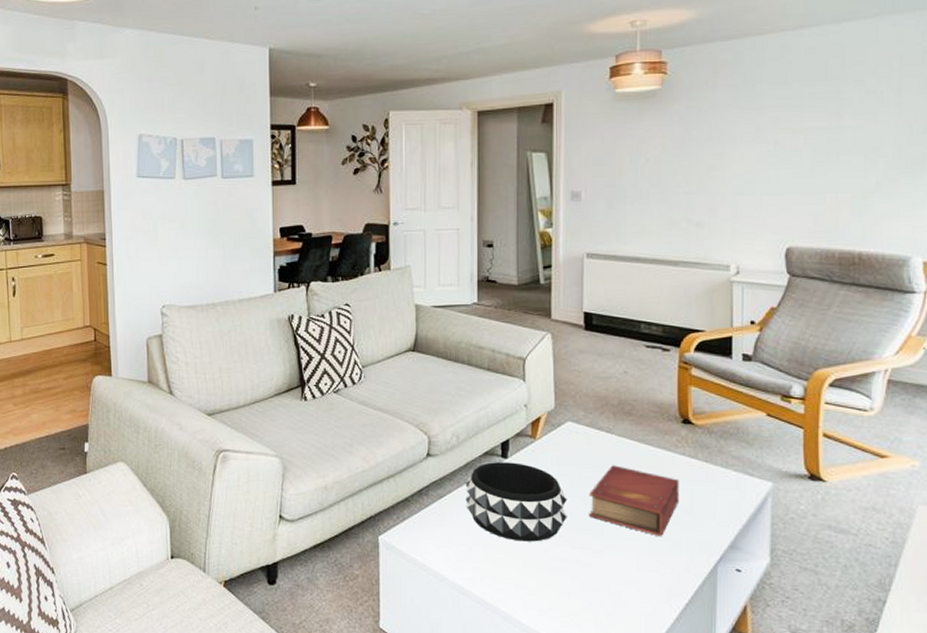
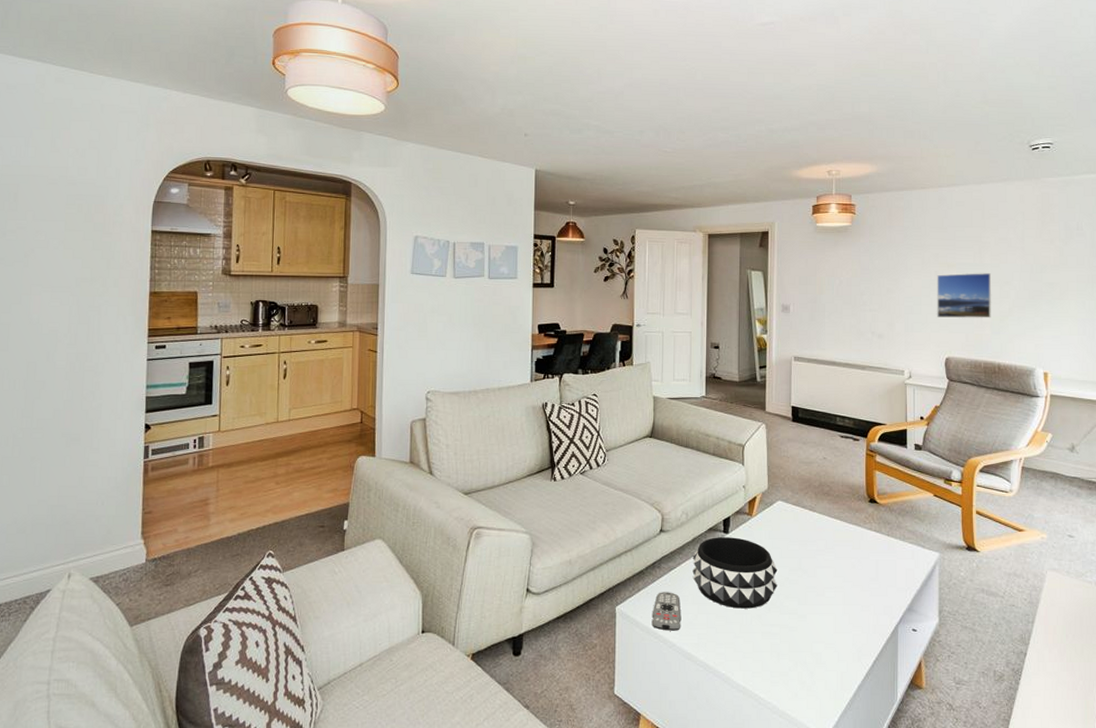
remote control: none [419,521,454,564] -> present [651,592,682,631]
book: present [589,465,680,537] -> none [796,539,868,602]
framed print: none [776,138,852,198] -> present [937,273,991,318]

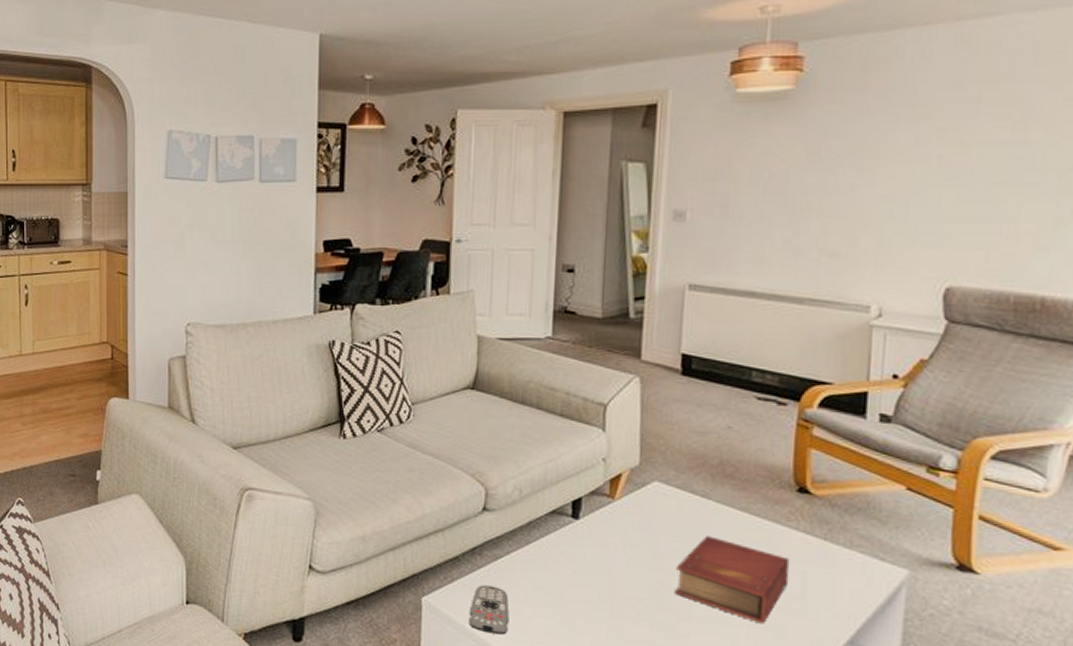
decorative bowl: present [692,537,778,609] -> none [526,522,649,618]
book: none [796,539,868,602] -> present [675,536,790,625]
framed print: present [937,273,991,318] -> none [935,155,1042,227]

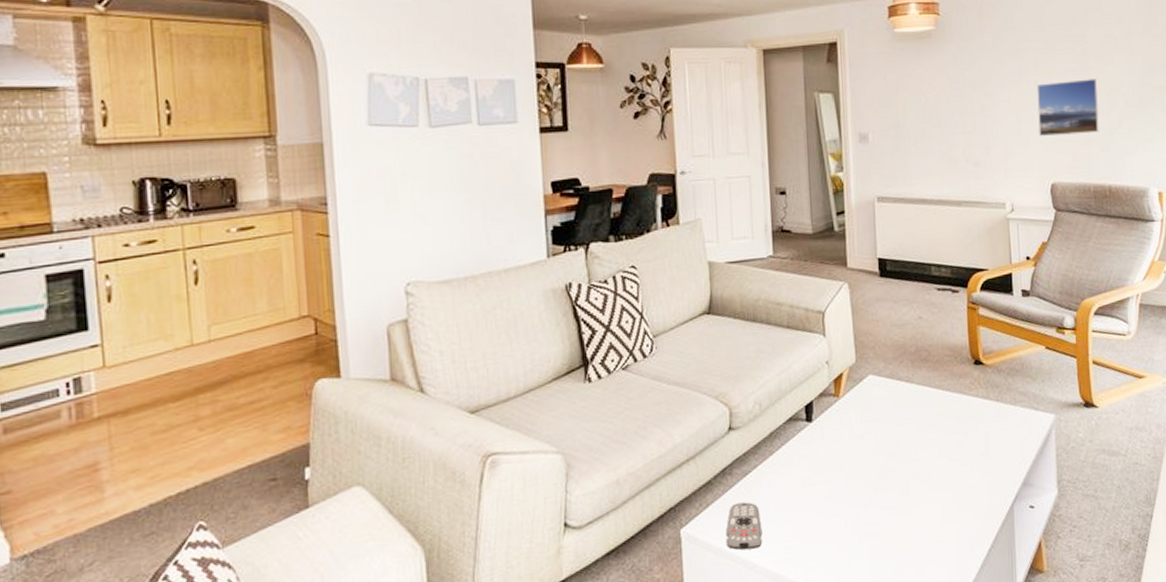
book: present [675,536,790,625] -> none [894,415,977,484]
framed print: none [935,155,1042,227] -> present [1037,79,1099,136]

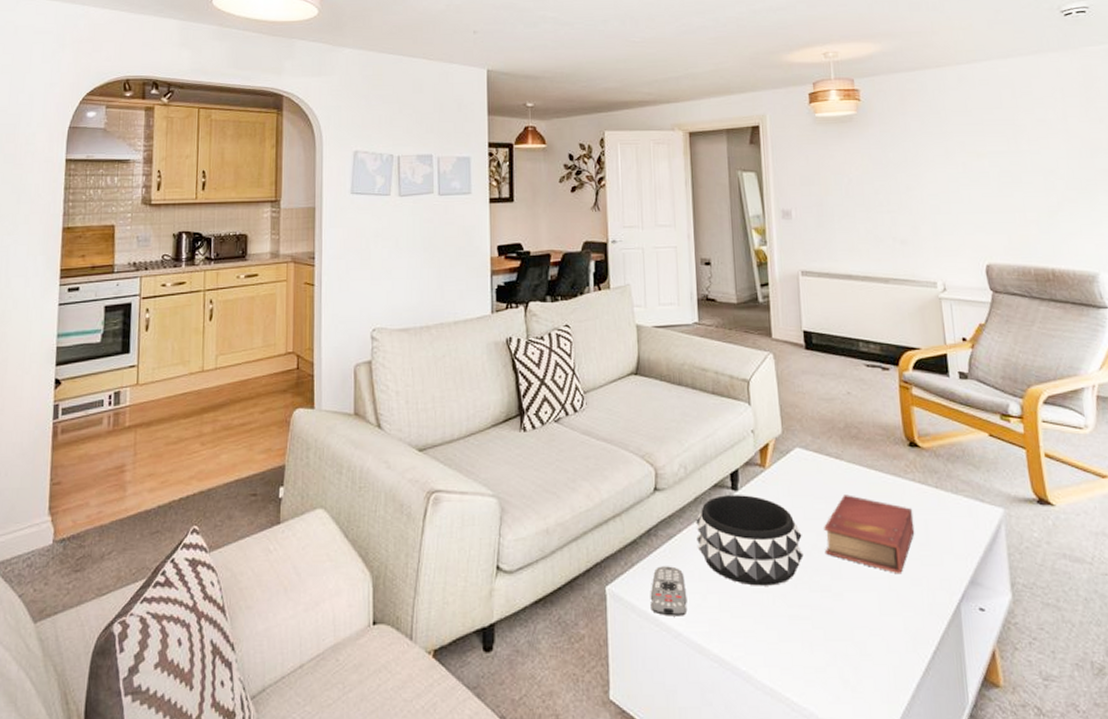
decorative bowl: none [771,425,874,511] -> present [696,495,804,586]
book: none [894,415,977,484] -> present [824,495,915,575]
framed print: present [1037,79,1099,136] -> none [965,161,1037,217]

